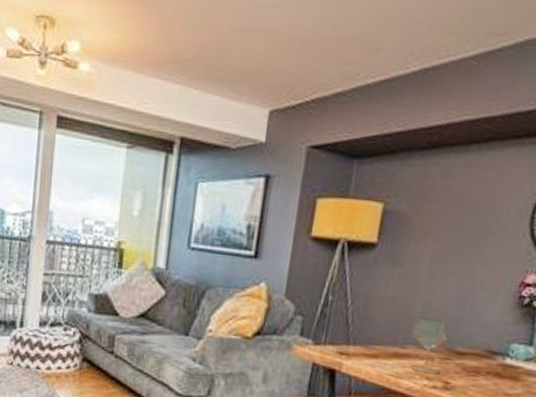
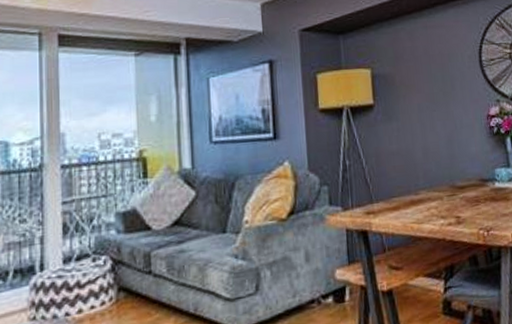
wine glass: present [411,316,448,375] -> none [420,160,450,214]

